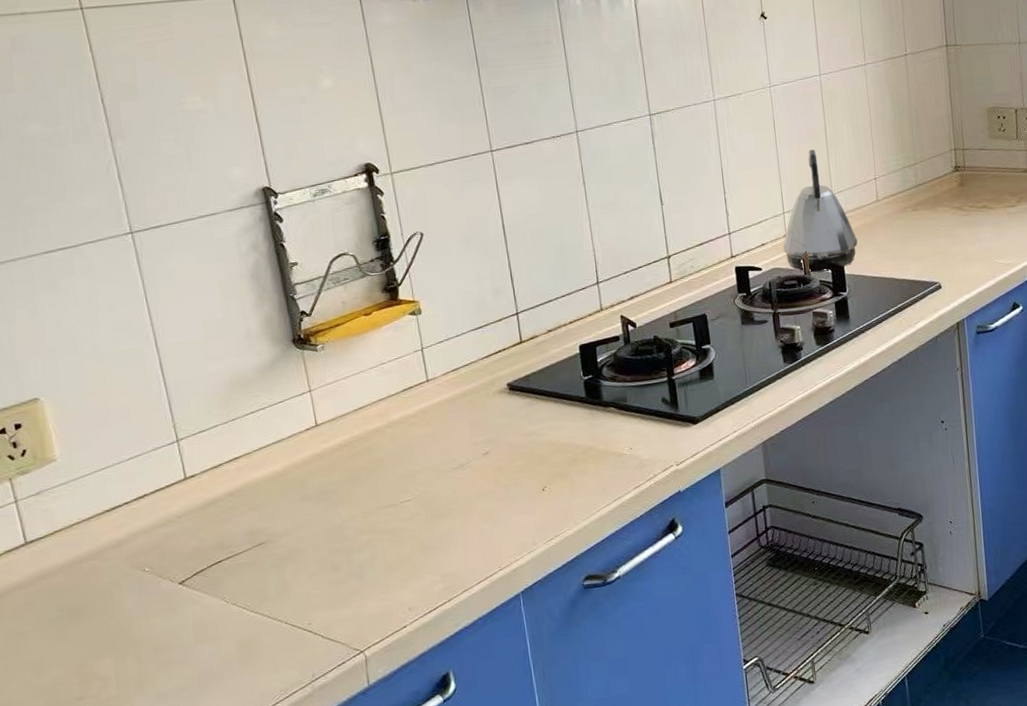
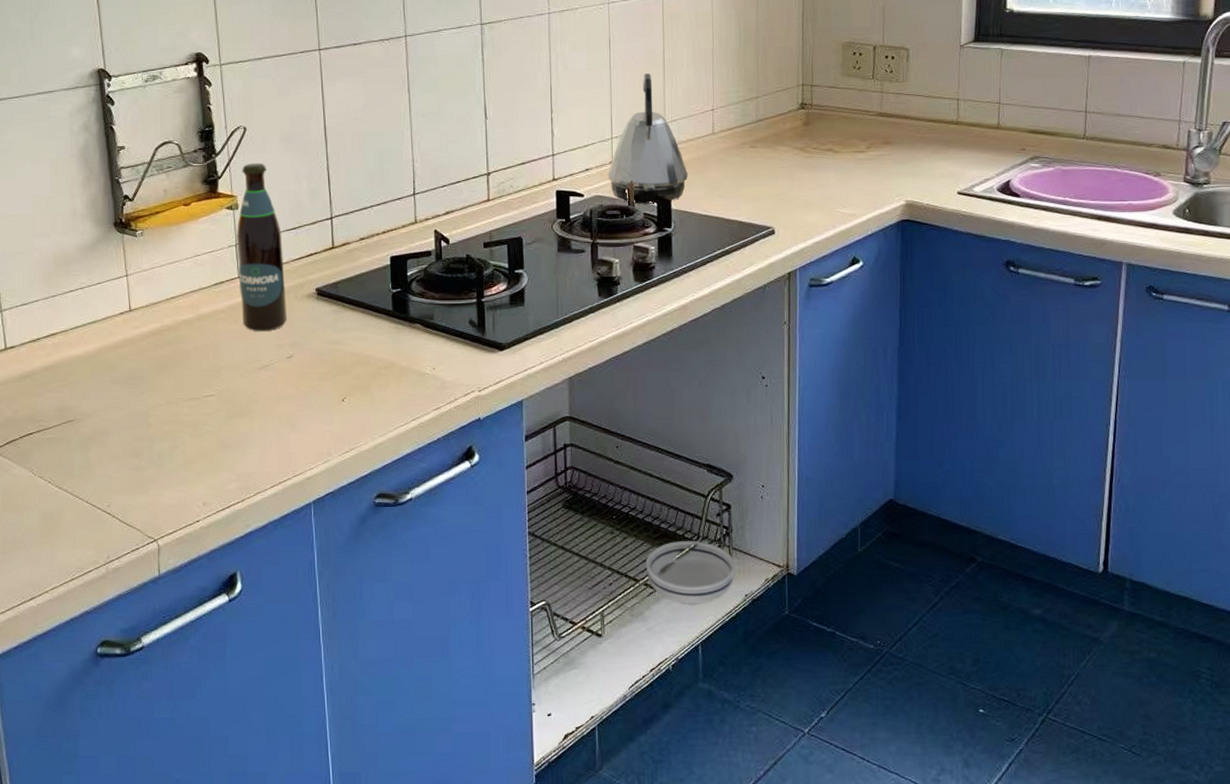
bottle: none [421,266,480,432] -> present [236,163,287,331]
bowl: none [849,581,933,642] -> present [645,541,736,604]

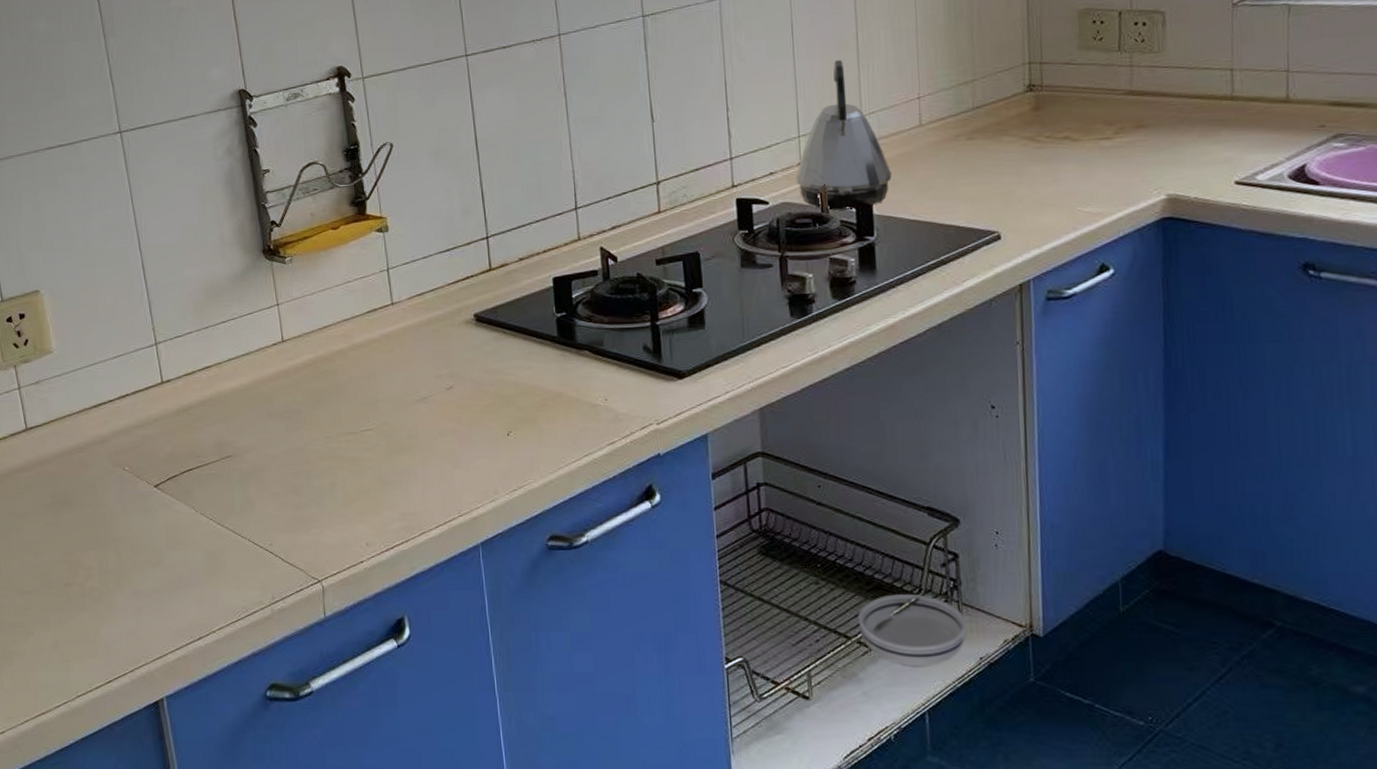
bottle: present [236,163,287,331] -> none [387,181,445,361]

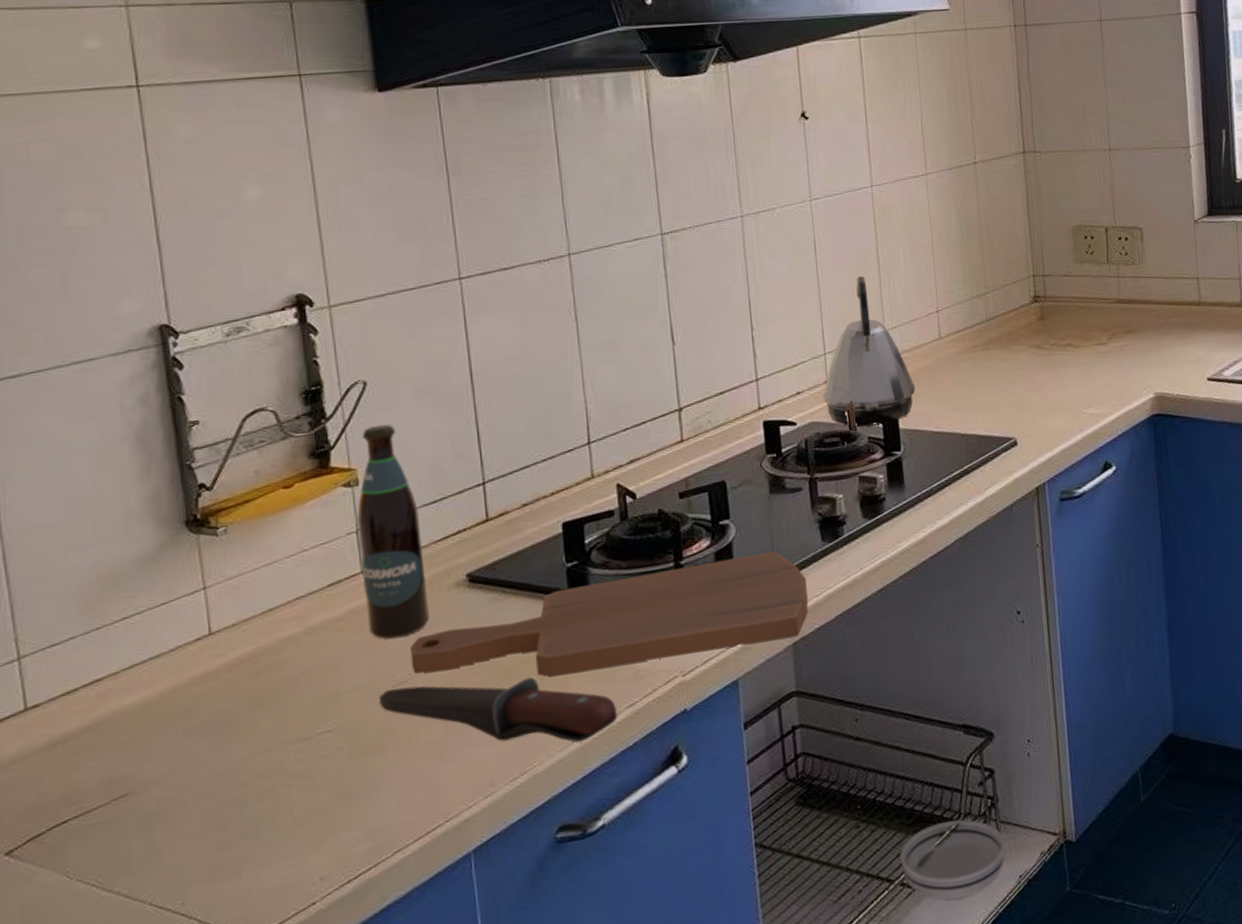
bottle: none [387,181,445,361] -> present [357,424,429,639]
hunting knife: none [407,403,599,468] -> present [379,677,617,742]
cutting board: none [430,321,776,410] -> present [410,551,809,677]

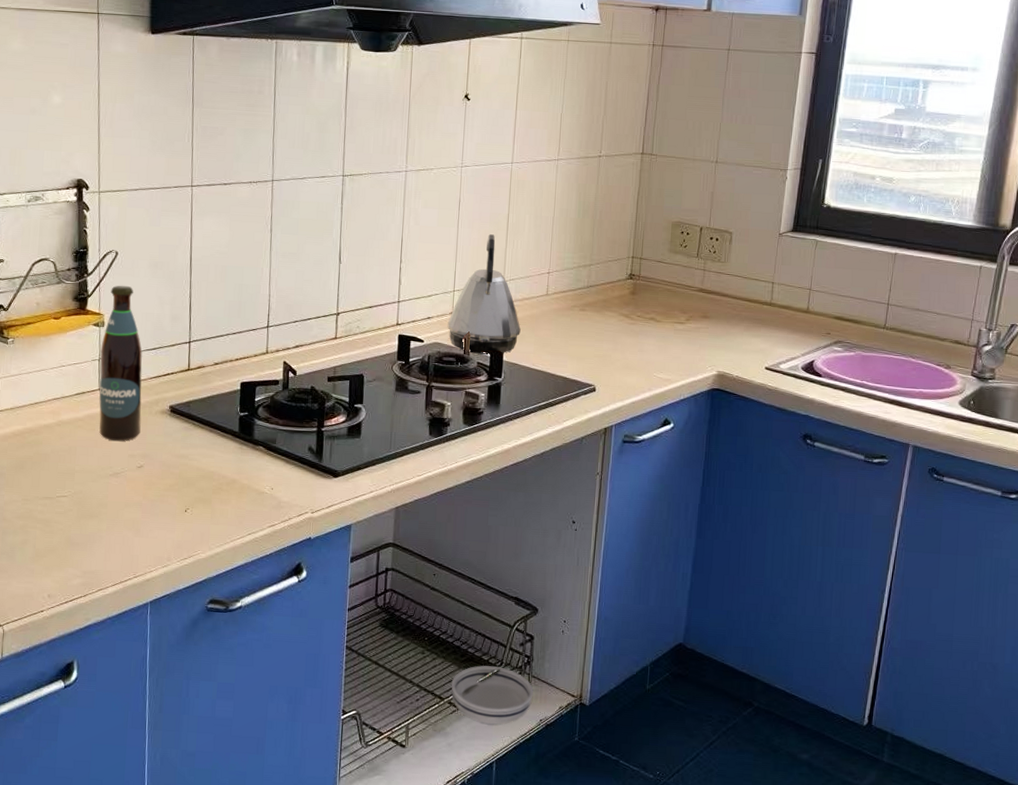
hunting knife: present [379,677,617,742] -> none [100,477,261,544]
cutting board: present [410,551,809,677] -> none [124,430,414,502]

